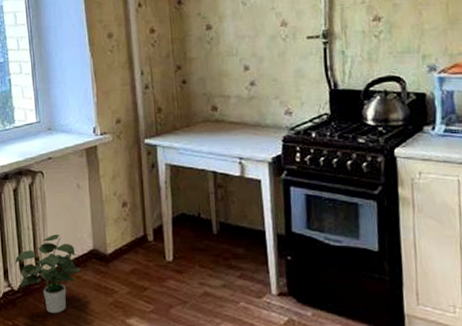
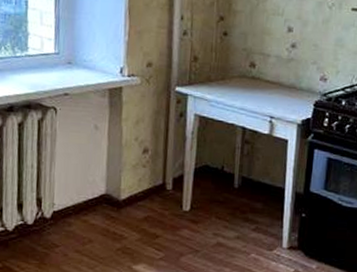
potted plant: present [14,234,82,314] -> none [11,175,90,257]

